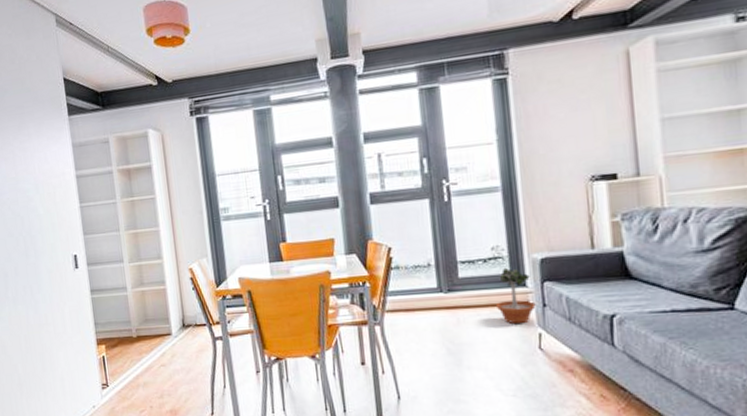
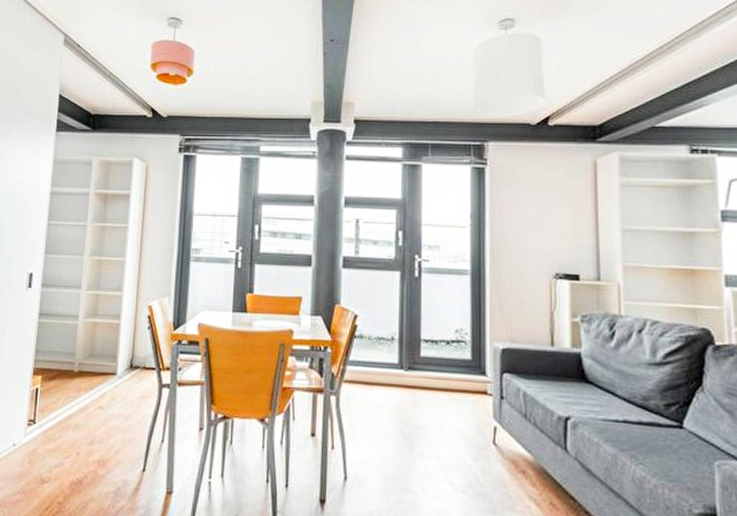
potted tree: present [495,267,536,325] -> none [454,352,494,415]

